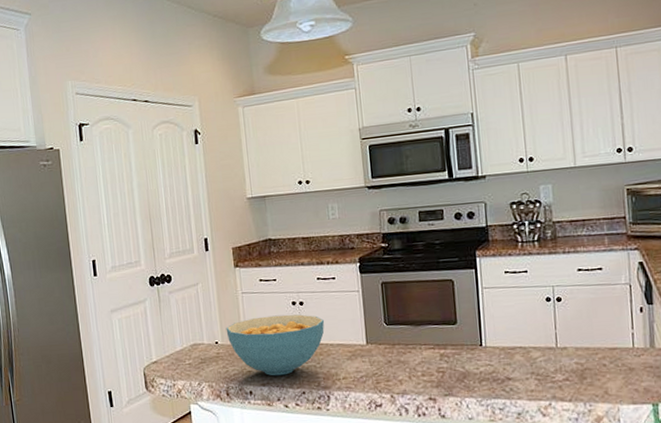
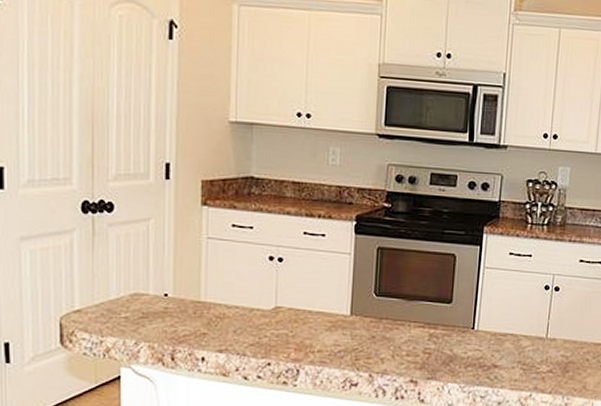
cereal bowl: present [226,314,325,376] -> none [180,269,306,342]

